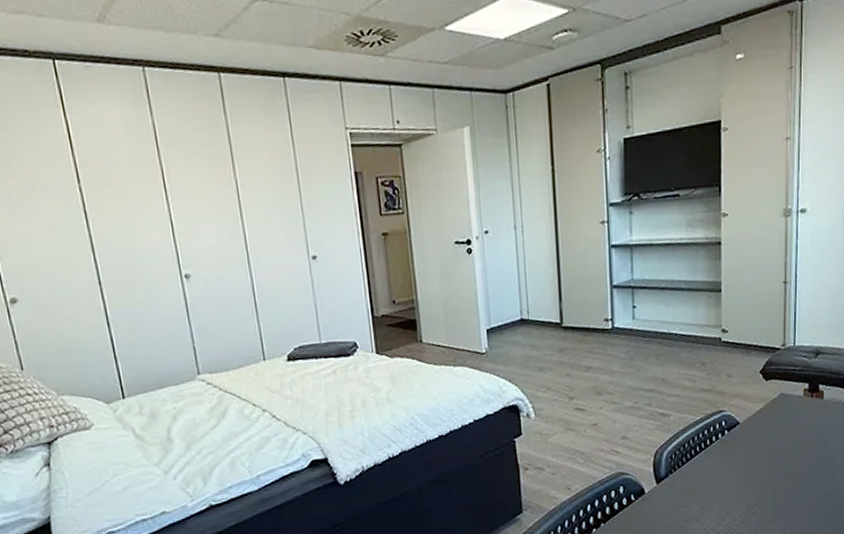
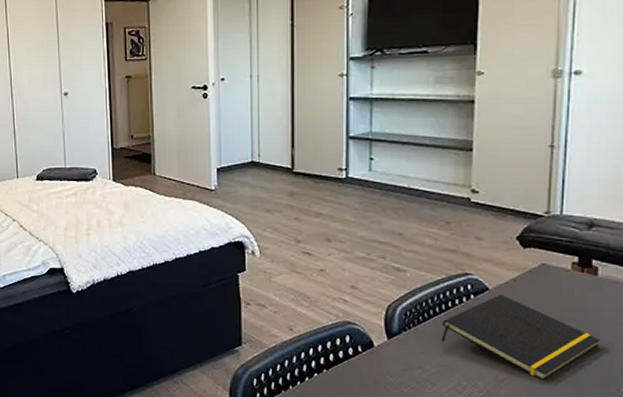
notepad: none [702,427,827,502] -> present [441,295,600,381]

